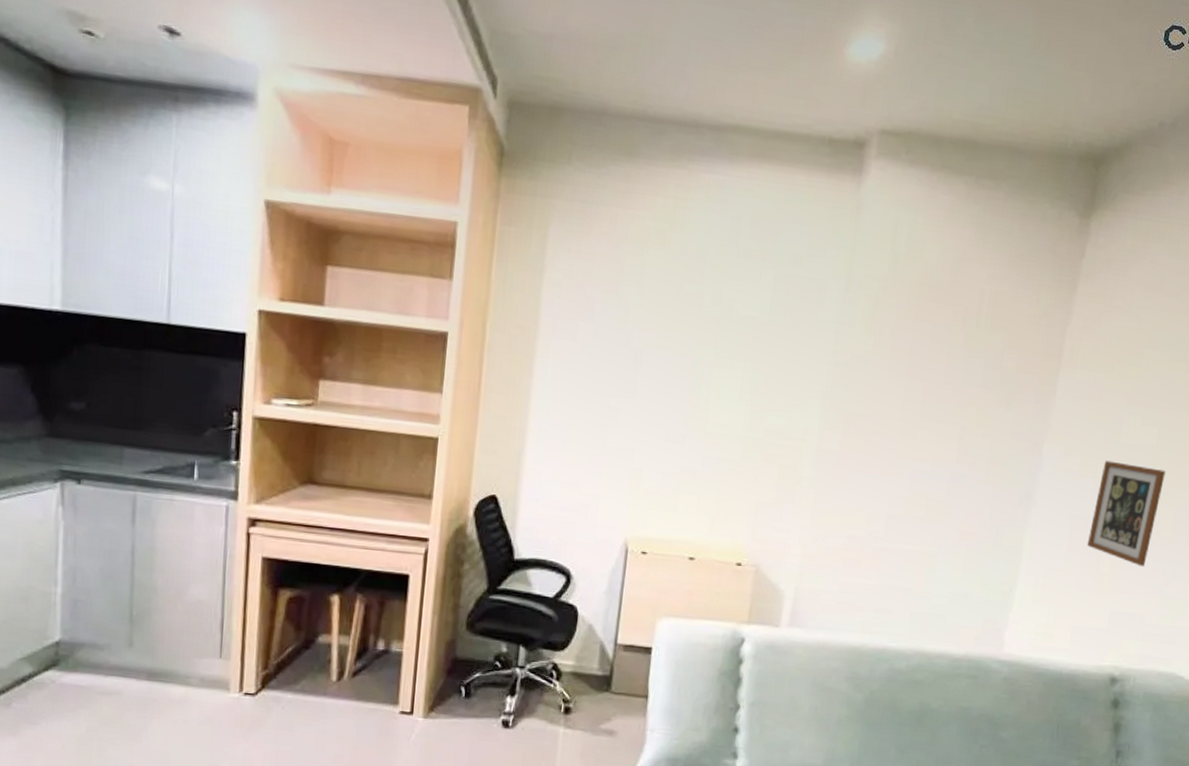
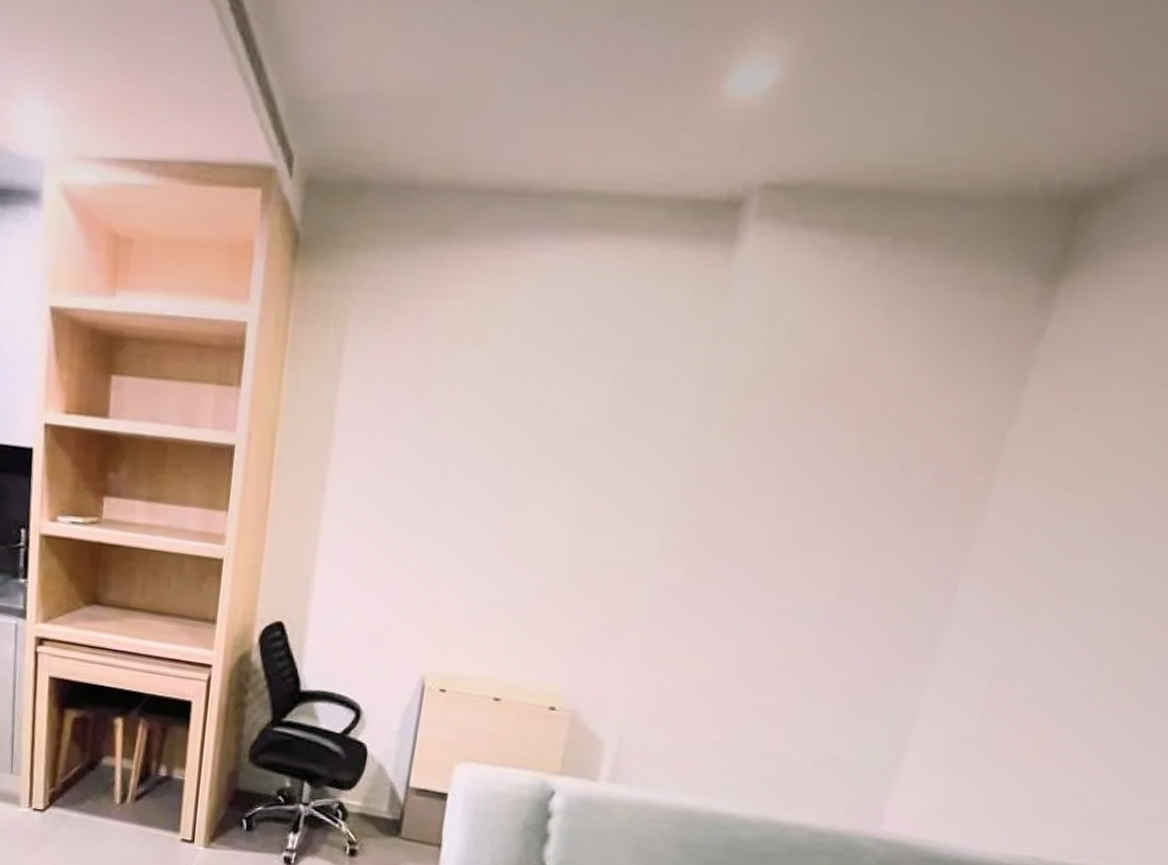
picture frame: present [1087,460,1166,567] -> none [1011,602,1139,738]

